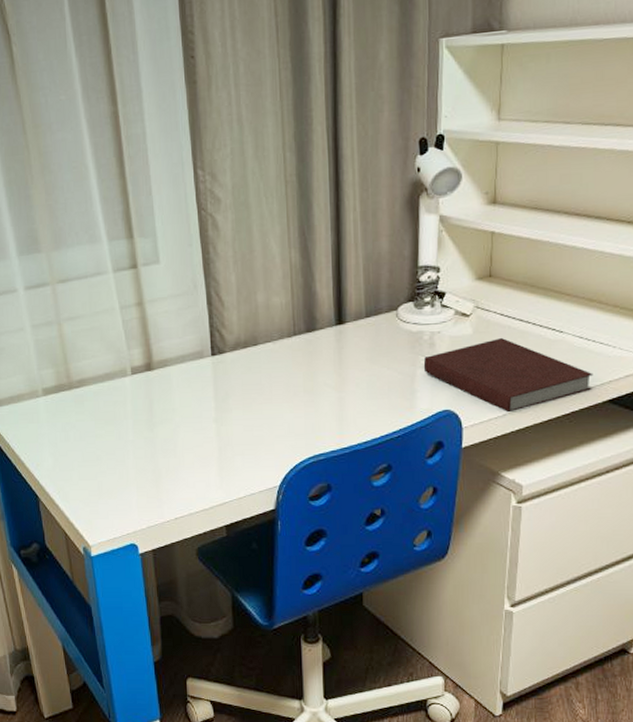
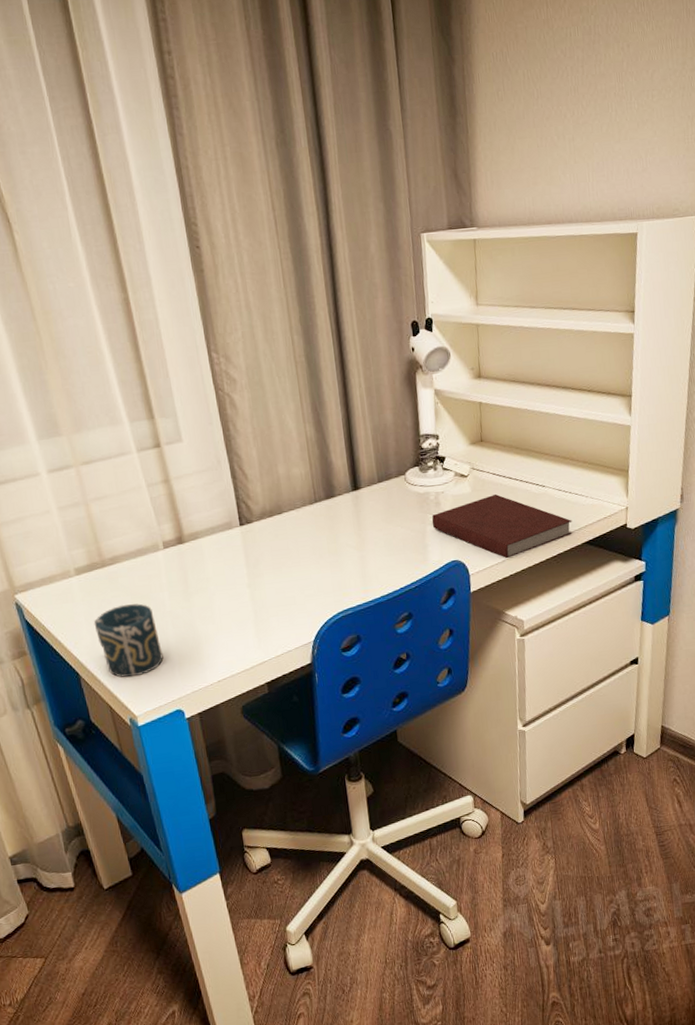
cup: none [56,429,122,505] -> present [94,603,164,677]

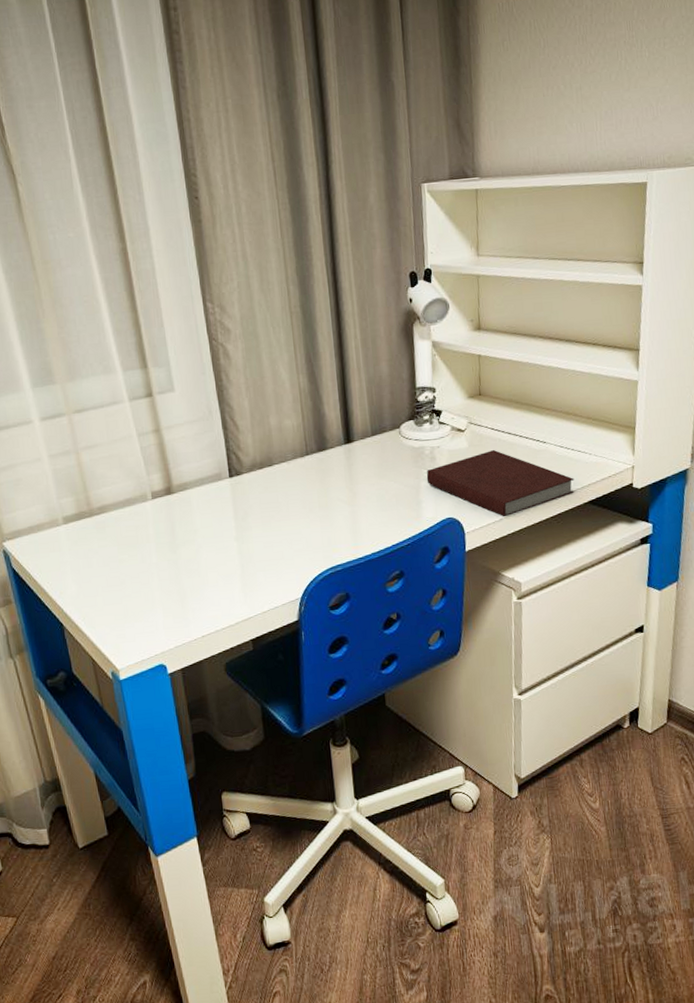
cup: present [94,603,164,677] -> none [79,554,148,630]

